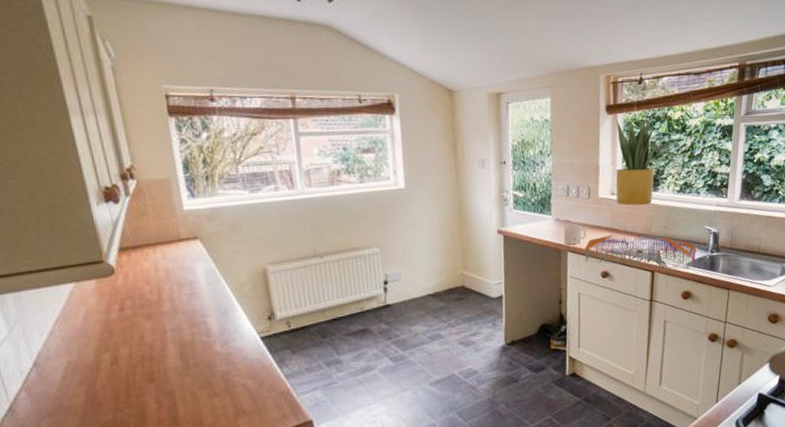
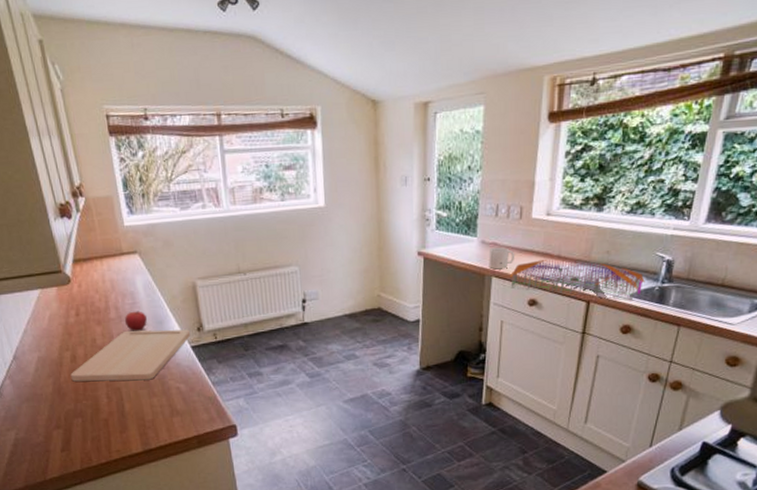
cutting board: none [109,319,261,388] -> present [70,329,191,382]
fruit: none [180,301,209,325] -> present [124,311,147,331]
planter: present [615,116,659,206] -> none [552,124,610,228]

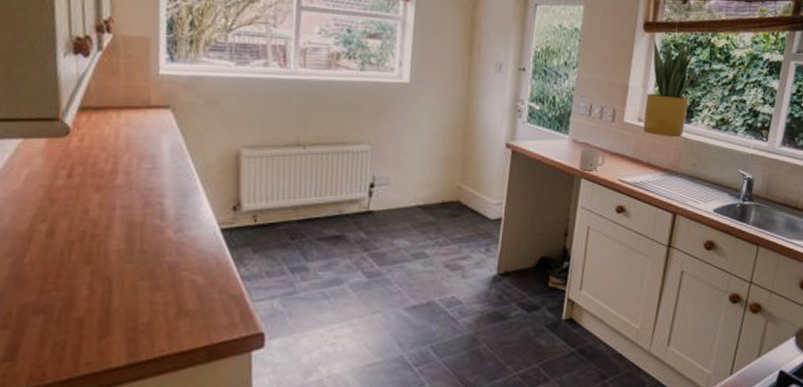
cutting board: present [70,329,191,382] -> none [40,202,224,268]
fruit: present [124,311,147,331] -> none [135,178,167,204]
architectural model: present [509,259,645,301] -> none [598,165,728,216]
planter: none [552,124,610,228] -> present [642,39,698,138]

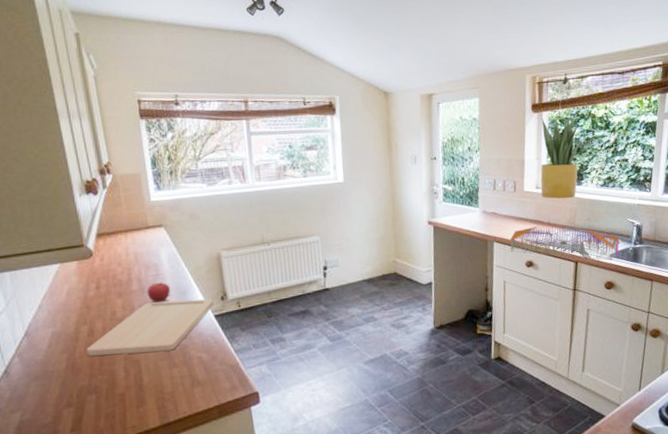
cutting board: none [40,202,224,268] -> present [86,299,215,356]
fruit: none [135,178,167,204] -> present [147,282,170,303]
mug: present [579,147,606,171] -> none [489,216,513,236]
architectural model: none [598,165,728,216] -> present [508,225,621,261]

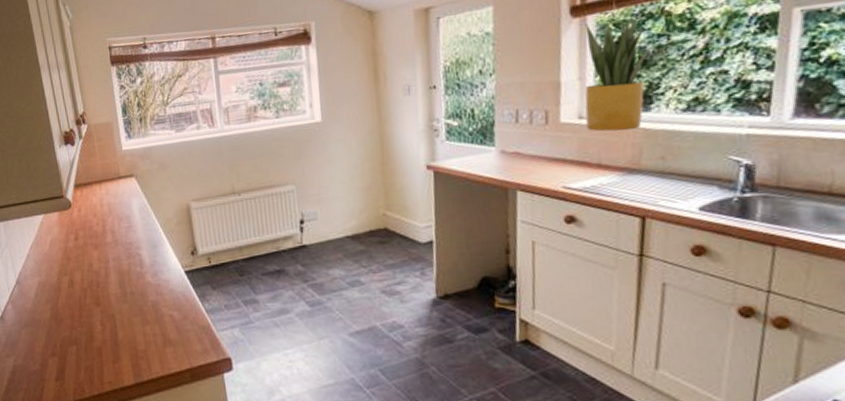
cutting board: present [86,299,215,356] -> none [67,253,185,308]
fruit: present [147,282,170,303] -> none [120,234,142,256]
architectural model: present [508,225,621,261] -> none [538,168,718,216]

